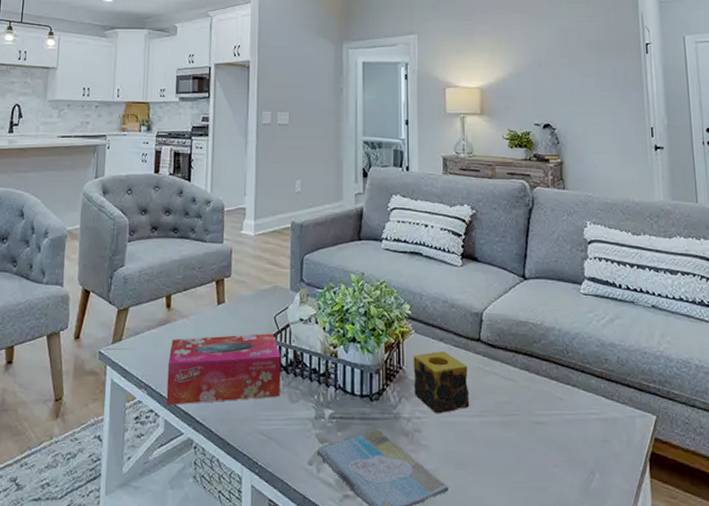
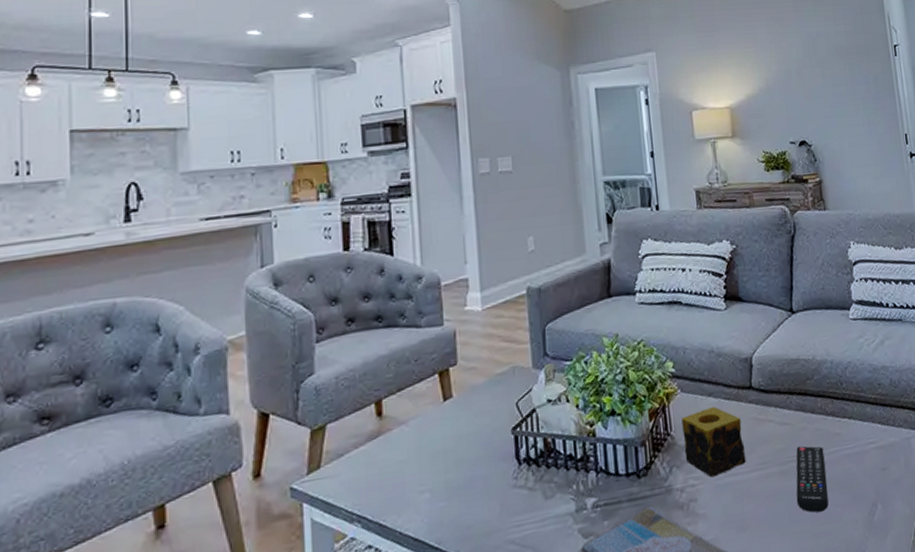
tissue box: present [166,333,281,406] -> none [385,423,532,537]
remote control: none [514,402,546,469] -> present [796,446,829,513]

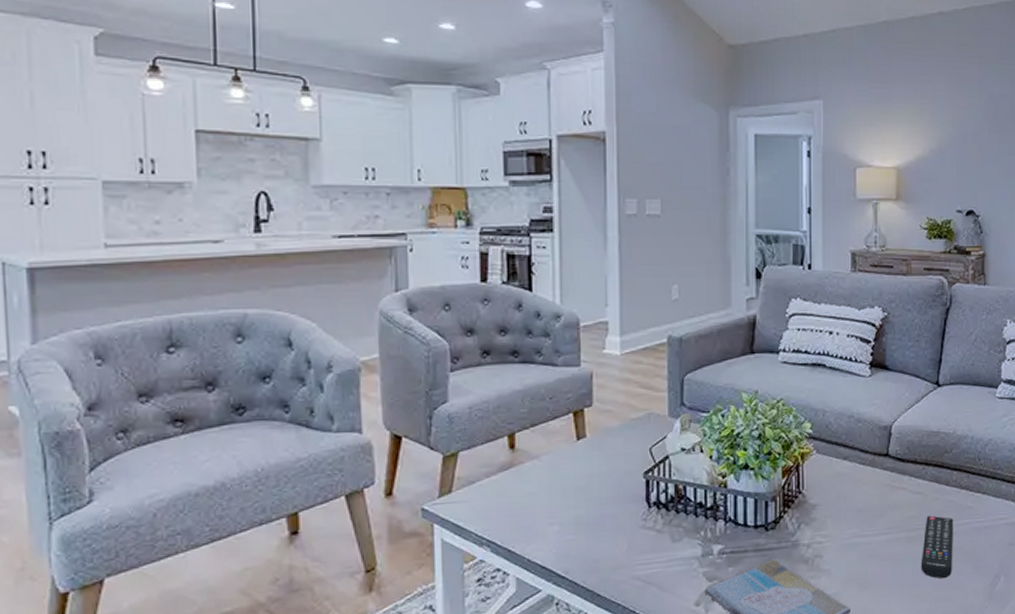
candle: present [681,407,746,478] -> none [814,470,875,537]

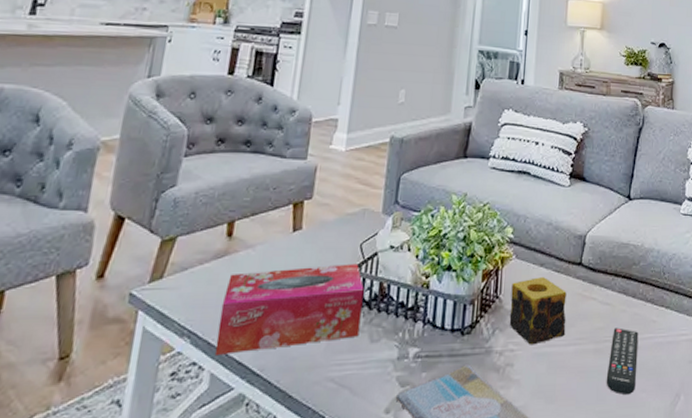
tissue box: none [516,468,660,563] -> present [214,263,364,357]
candle: none [814,470,875,537] -> present [509,277,567,345]

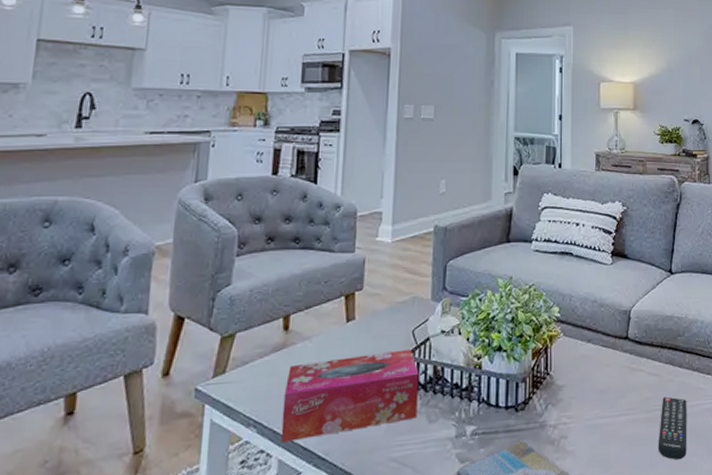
candle: present [509,277,567,345] -> none [561,352,616,418]

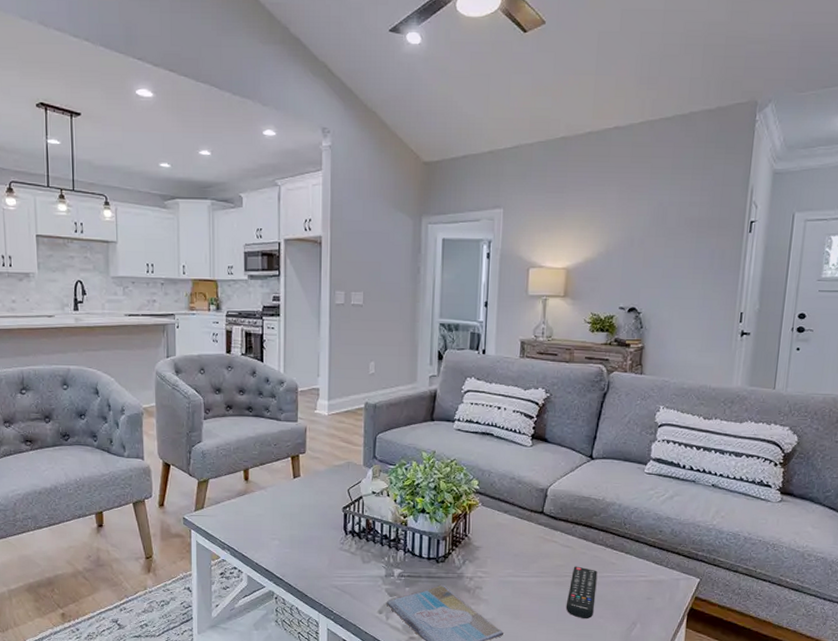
tissue box: present [280,349,419,444] -> none [248,504,354,565]

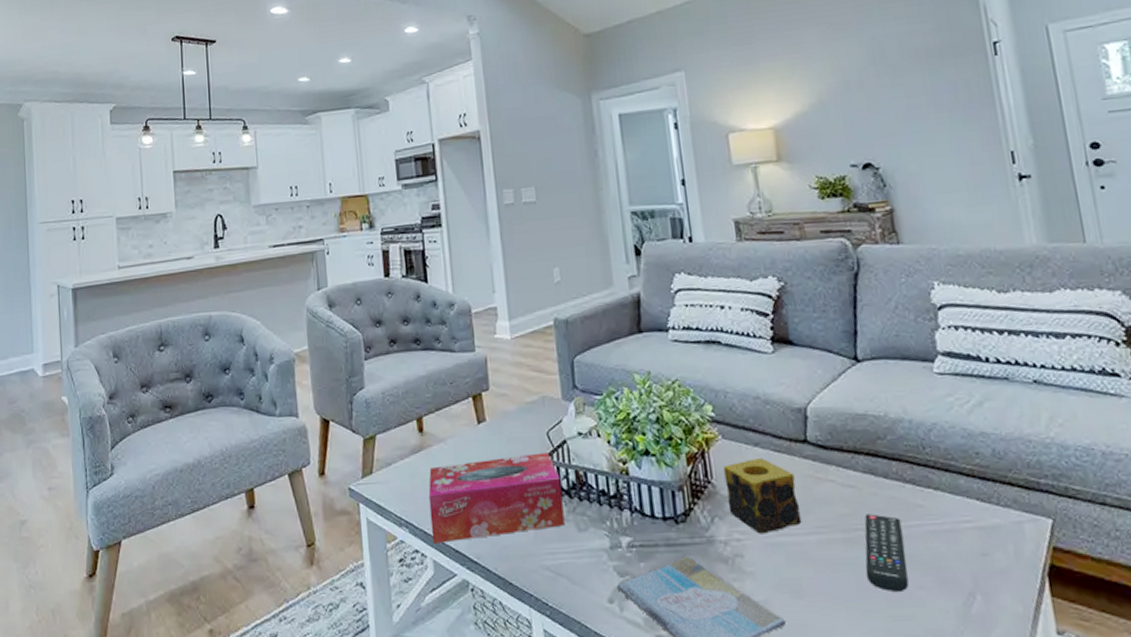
tissue box: none [248,504,354,565] -> present [428,452,565,545]
candle: none [477,522,529,574] -> present [723,458,802,534]

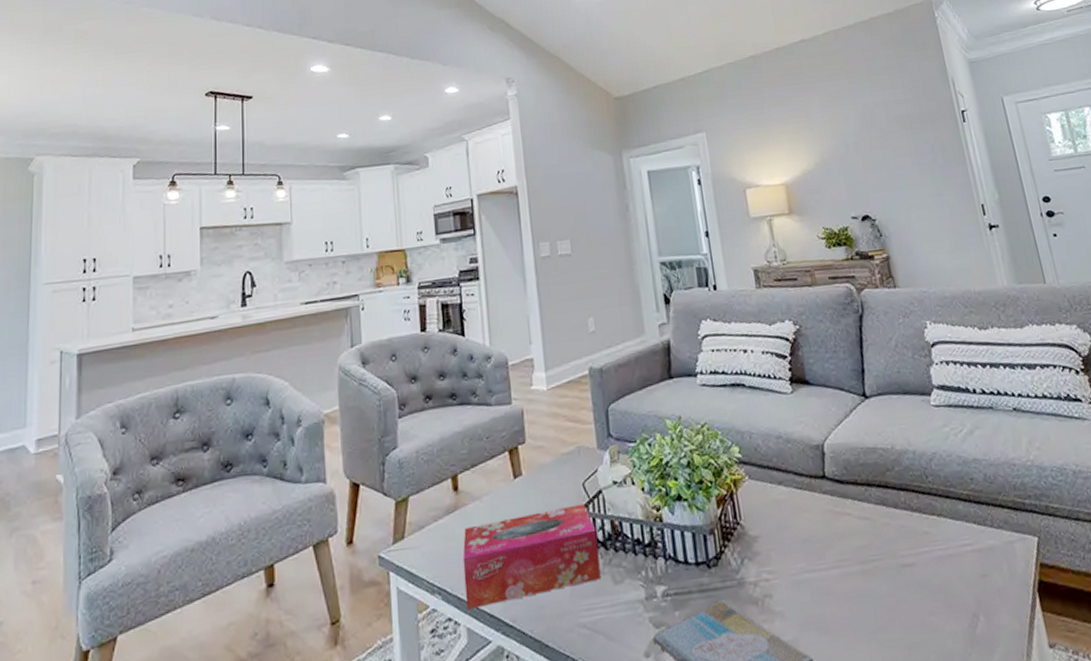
candle: present [723,458,802,534] -> none [751,496,824,573]
remote control: present [864,513,909,593] -> none [879,544,921,621]

